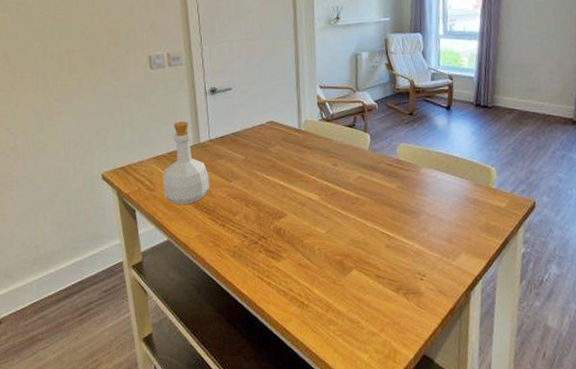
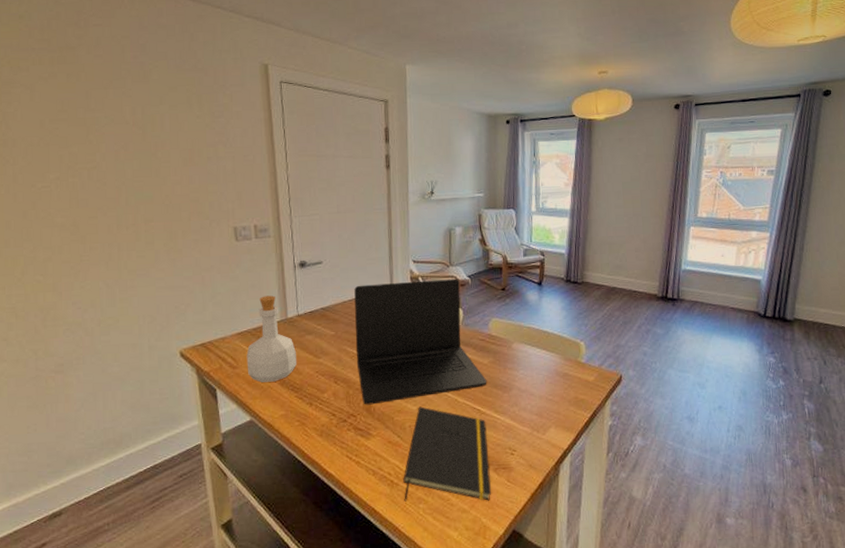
laptop: none [263,104,396,228] -> present [354,279,487,405]
notepad: none [313,230,401,325] -> present [403,406,491,502]

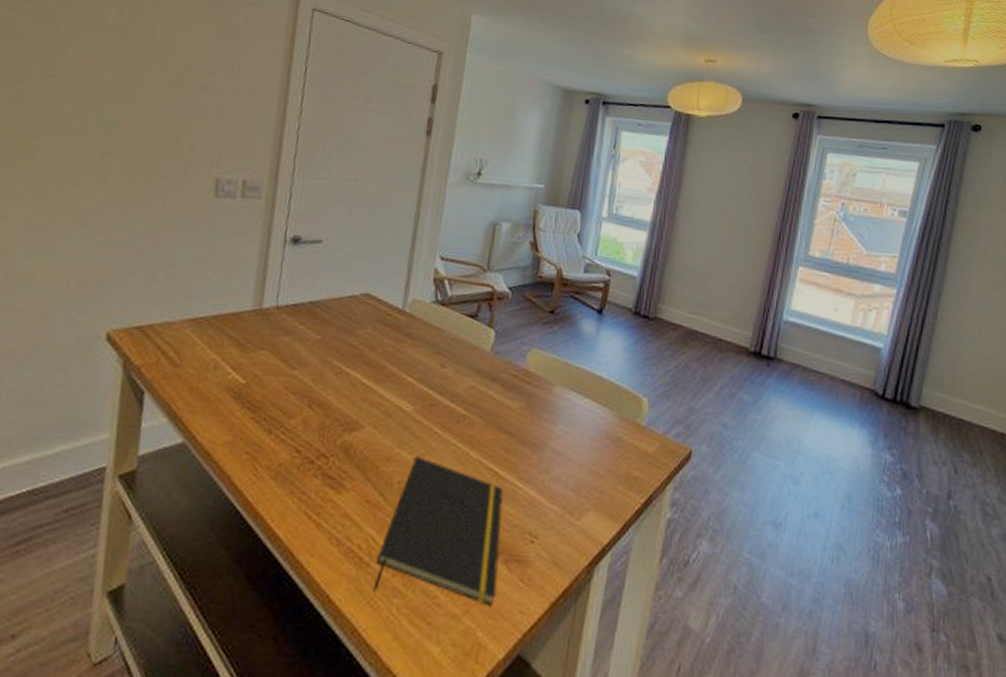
bottle: present [246,295,296,382] -> none [193,274,265,393]
laptop: present [354,279,487,405] -> none [341,278,513,445]

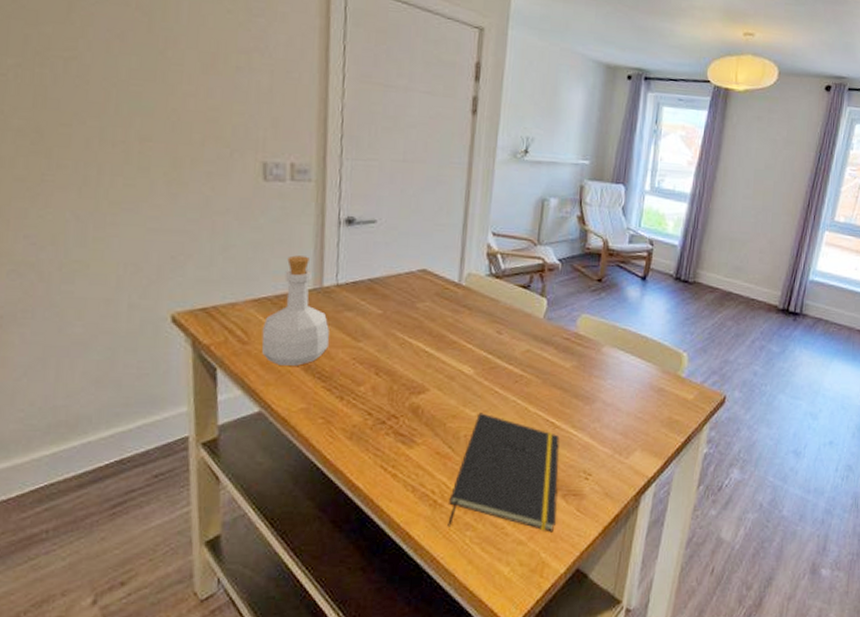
bottle: none [193,274,265,393] -> present [261,255,329,366]

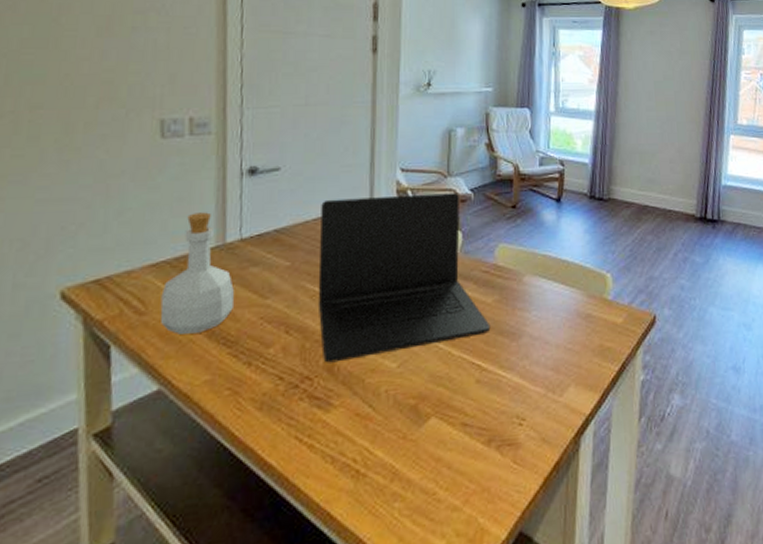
laptop: none [406,255,567,406] -> present [318,193,491,363]
notepad: present [447,413,560,532] -> none [373,363,493,500]

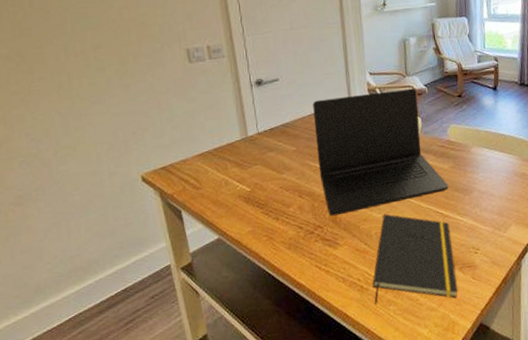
bottle: present [160,212,234,334] -> none [209,115,260,201]
notepad: none [373,363,493,500] -> present [372,214,458,305]

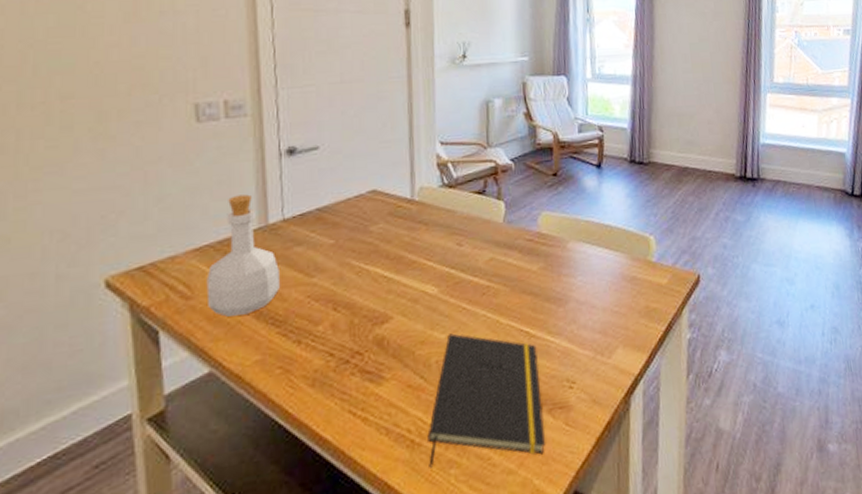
bottle: none [209,115,260,201] -> present [206,194,280,317]
laptop: present [312,88,449,216] -> none [362,163,537,338]

